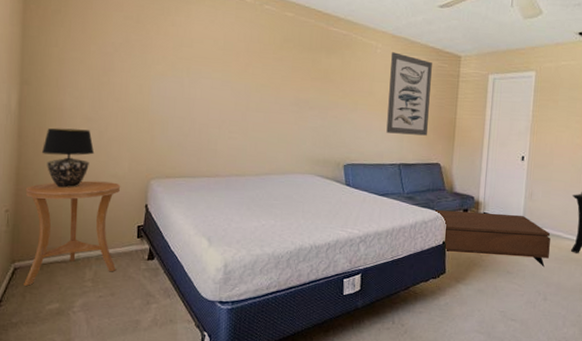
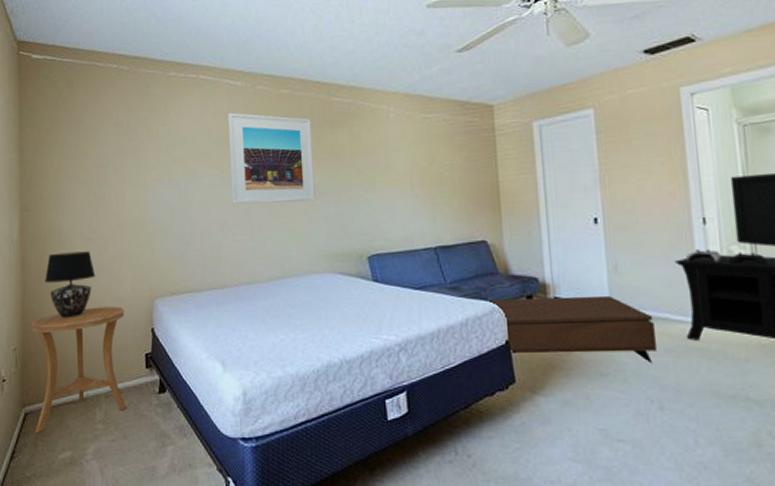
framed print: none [231,24,309,114] -> present [227,112,316,204]
wall art: present [386,52,432,136] -> none [407,113,465,211]

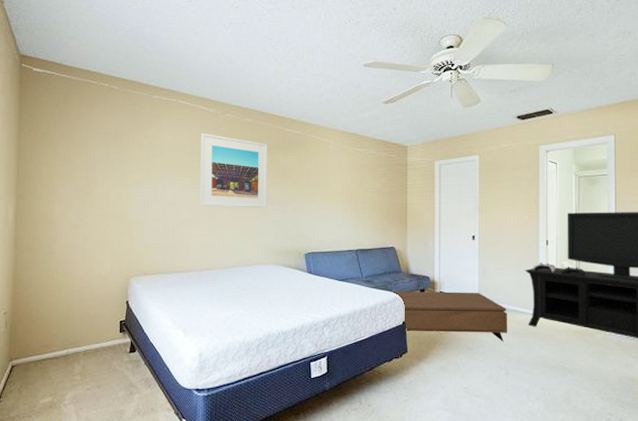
side table: present [31,306,126,433] -> none [20,282,104,382]
table lamp: present [45,251,96,318] -> none [35,236,81,289]

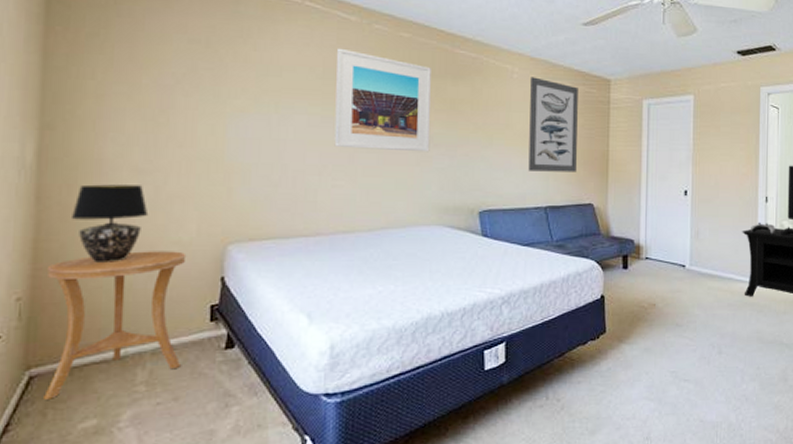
side table: none [20,282,104,382] -> present [44,251,187,400]
table lamp: none [35,236,81,289] -> present [72,184,149,263]
wall art: none [342,147,381,222] -> present [528,77,578,172]
coffee table: present [391,291,507,341] -> none [588,257,721,315]

